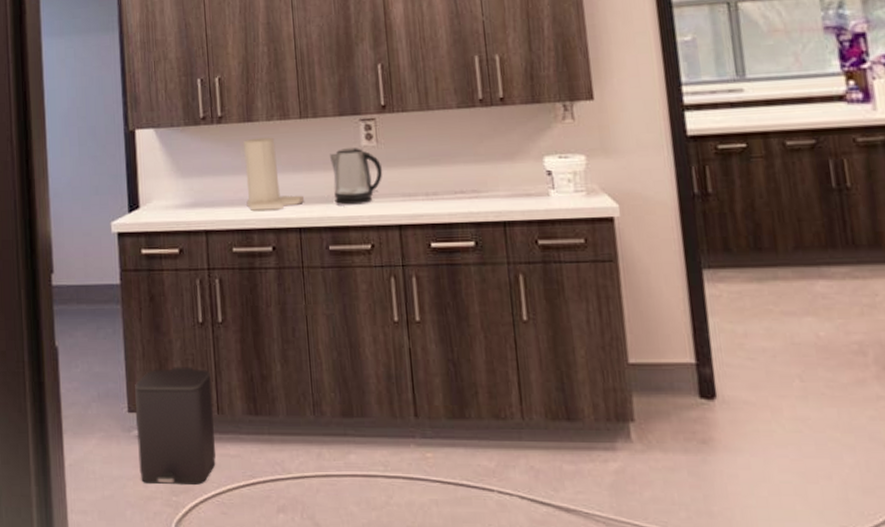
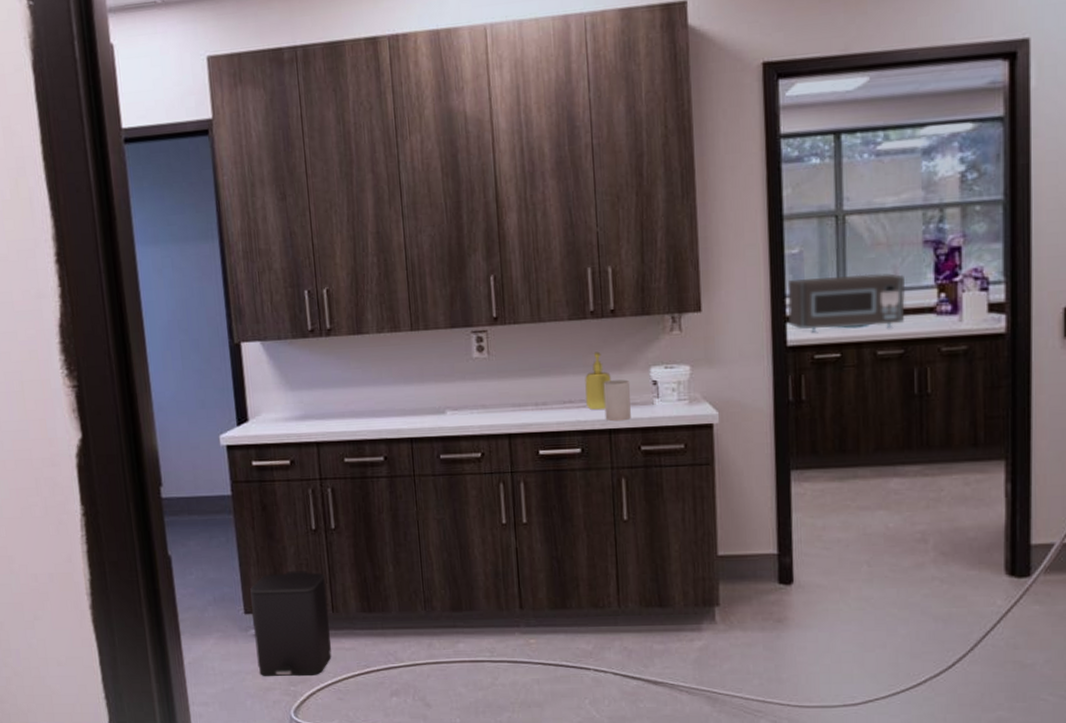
paper towel: present [244,137,305,211] -> none [354,349,416,422]
kettle: present [330,147,383,205] -> none [441,359,494,416]
soap dispenser: none [476,140,503,202] -> present [585,351,611,411]
cup: none [495,169,526,214] -> present [603,379,631,422]
microwave: none [682,60,812,121] -> present [787,273,906,332]

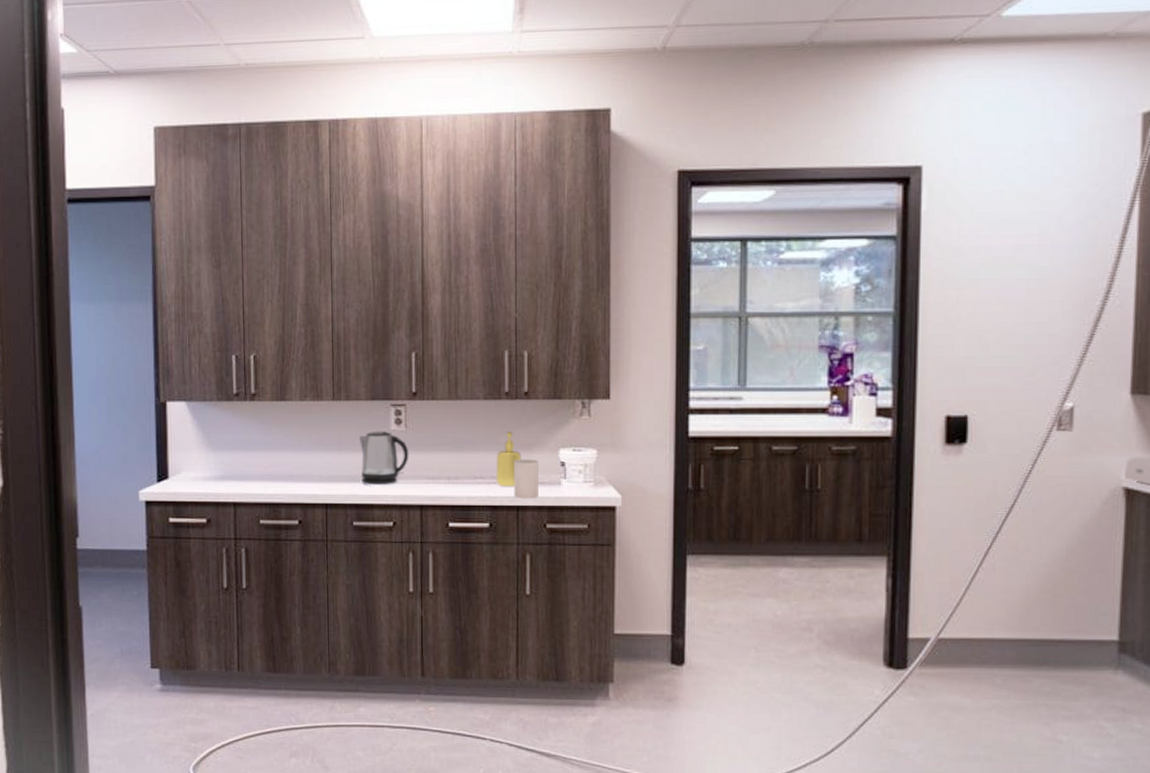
pedal bin: present [250,571,332,676] -> none [158,628,234,733]
kettle: none [441,359,494,416] -> present [360,430,409,485]
microwave: present [787,273,906,332] -> none [690,373,801,425]

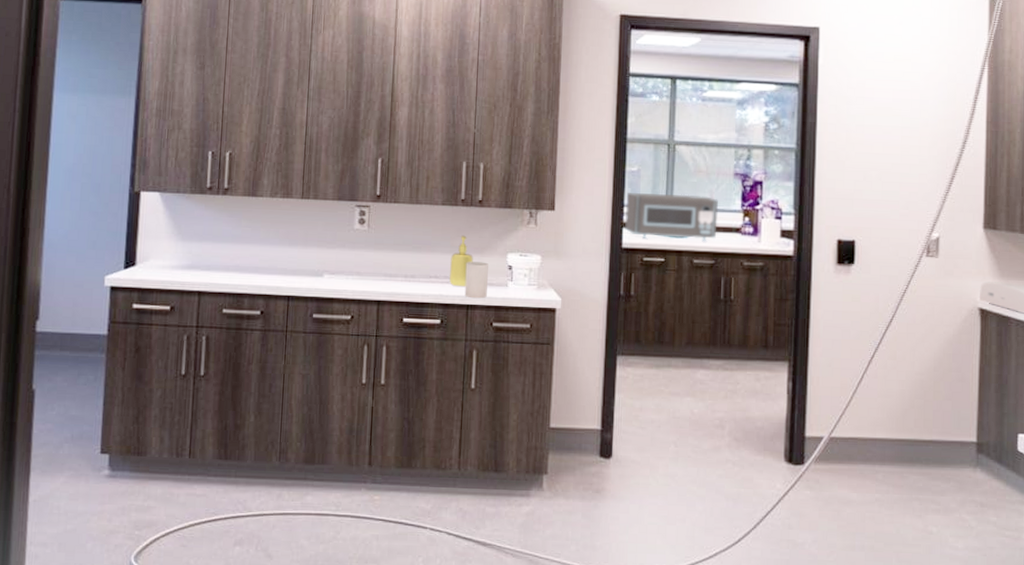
kettle: present [360,430,409,485] -> none [324,228,370,280]
microwave: none [690,373,801,425] -> present [624,193,719,241]

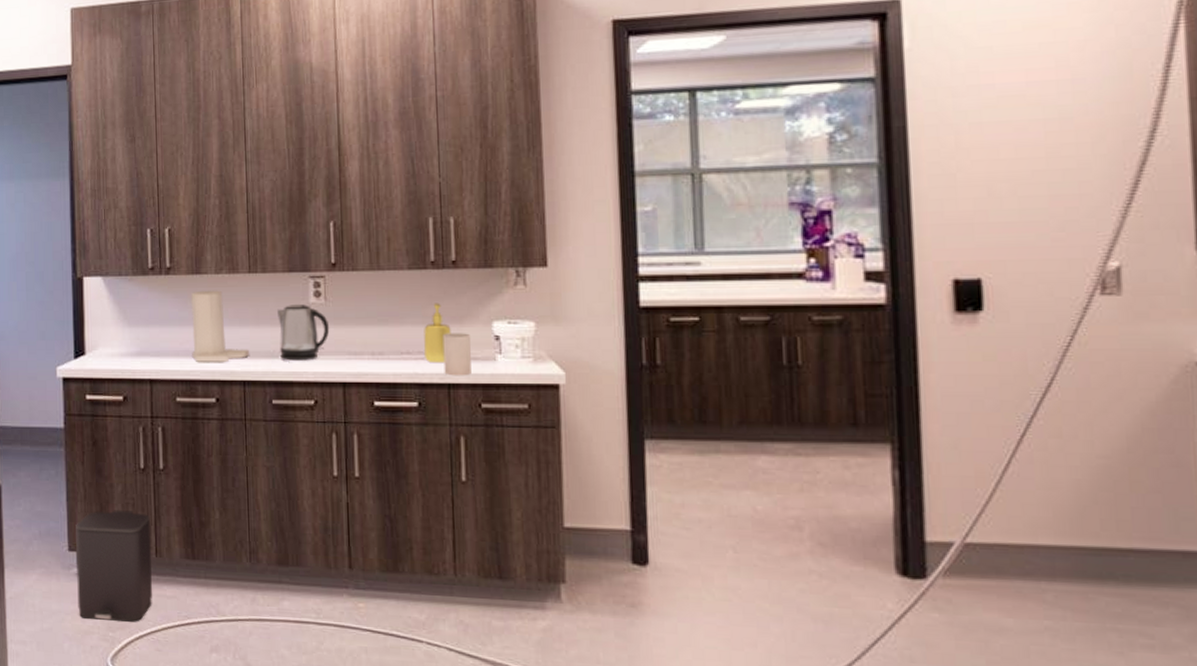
pedal bin: none [105,414,187,520] -> present [75,510,152,622]
paper towel: none [241,211,297,278] -> present [191,290,250,362]
kettle: none [324,228,370,280] -> present [277,303,330,361]
microwave: present [624,193,719,241] -> none [640,235,771,293]

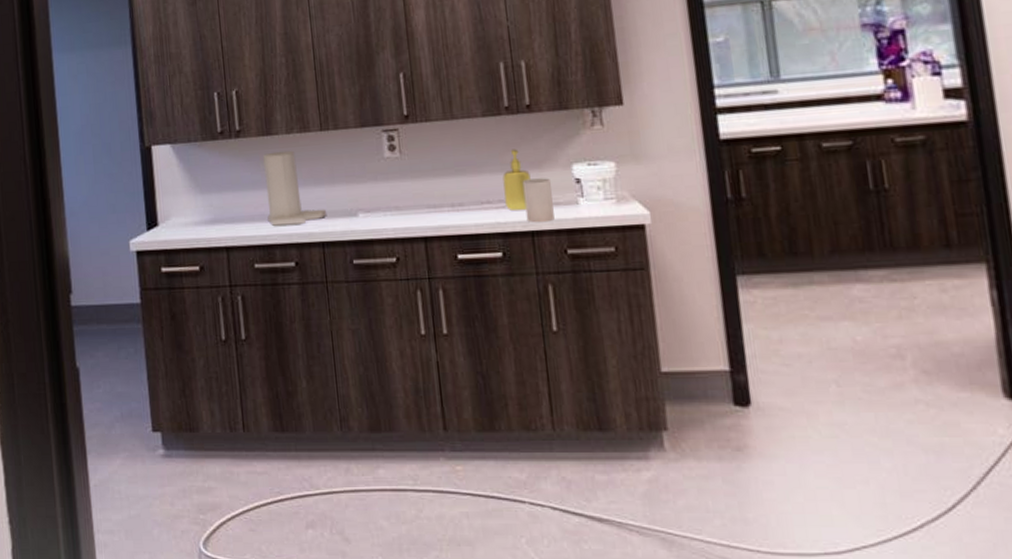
pedal bin: present [75,510,152,622] -> none [158,385,243,502]
kettle: present [277,303,330,361] -> none [352,158,407,219]

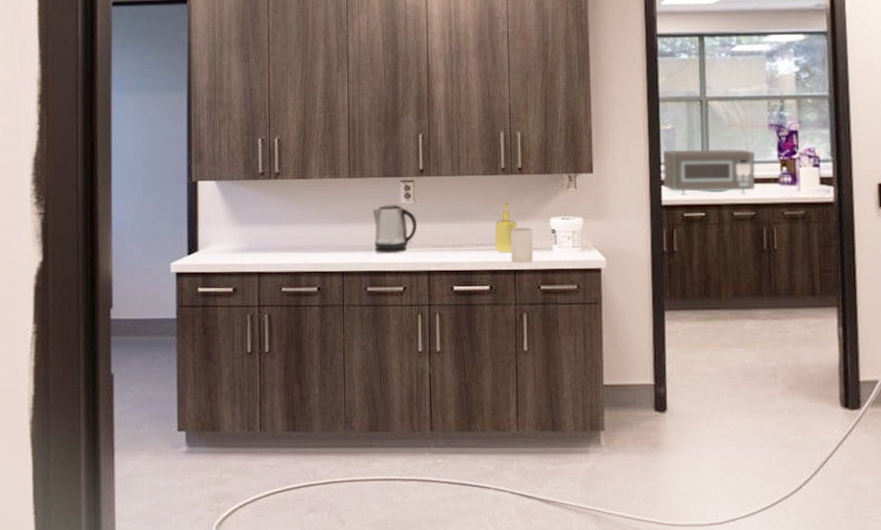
paper towel: present [263,150,327,226] -> none [297,193,349,256]
kettle: none [352,158,407,219] -> present [373,204,418,253]
microwave: none [714,59,849,124] -> present [662,148,756,194]

